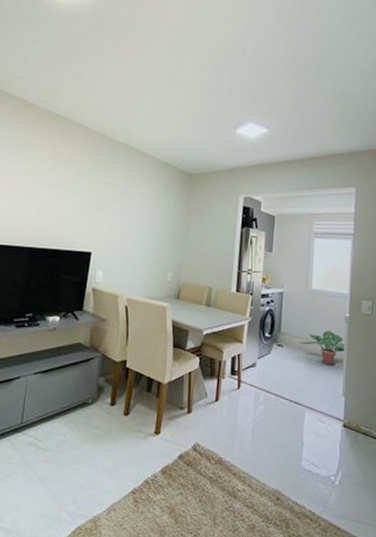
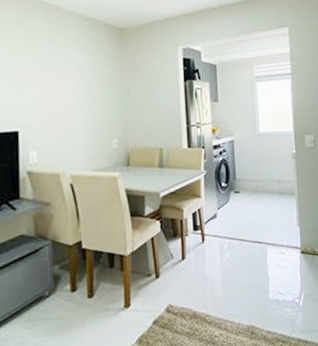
potted plant: present [299,330,347,366] -> none [254,168,297,202]

